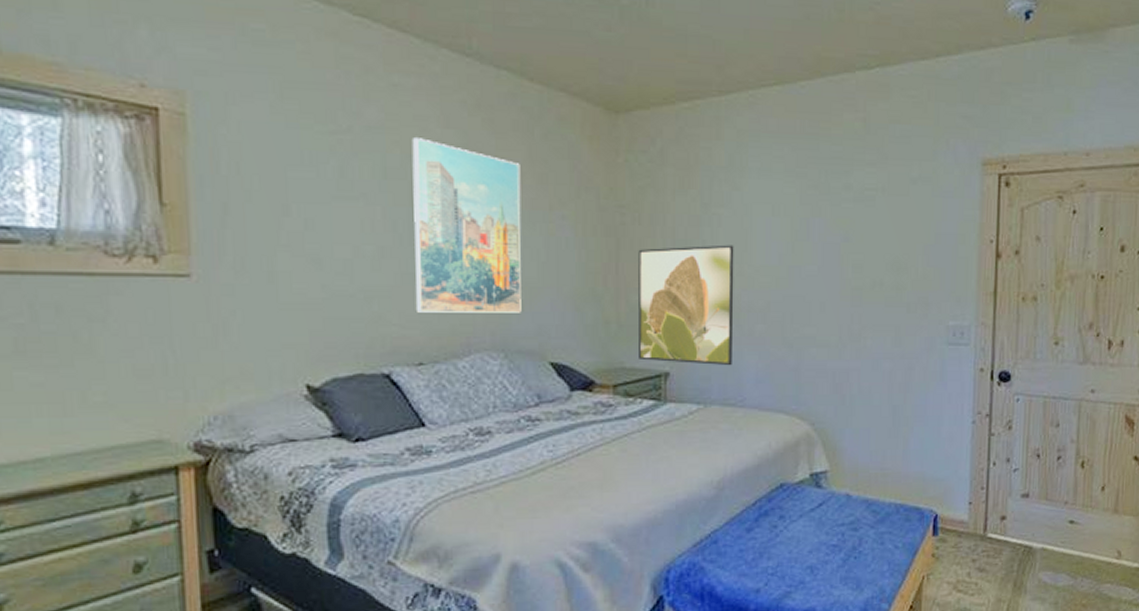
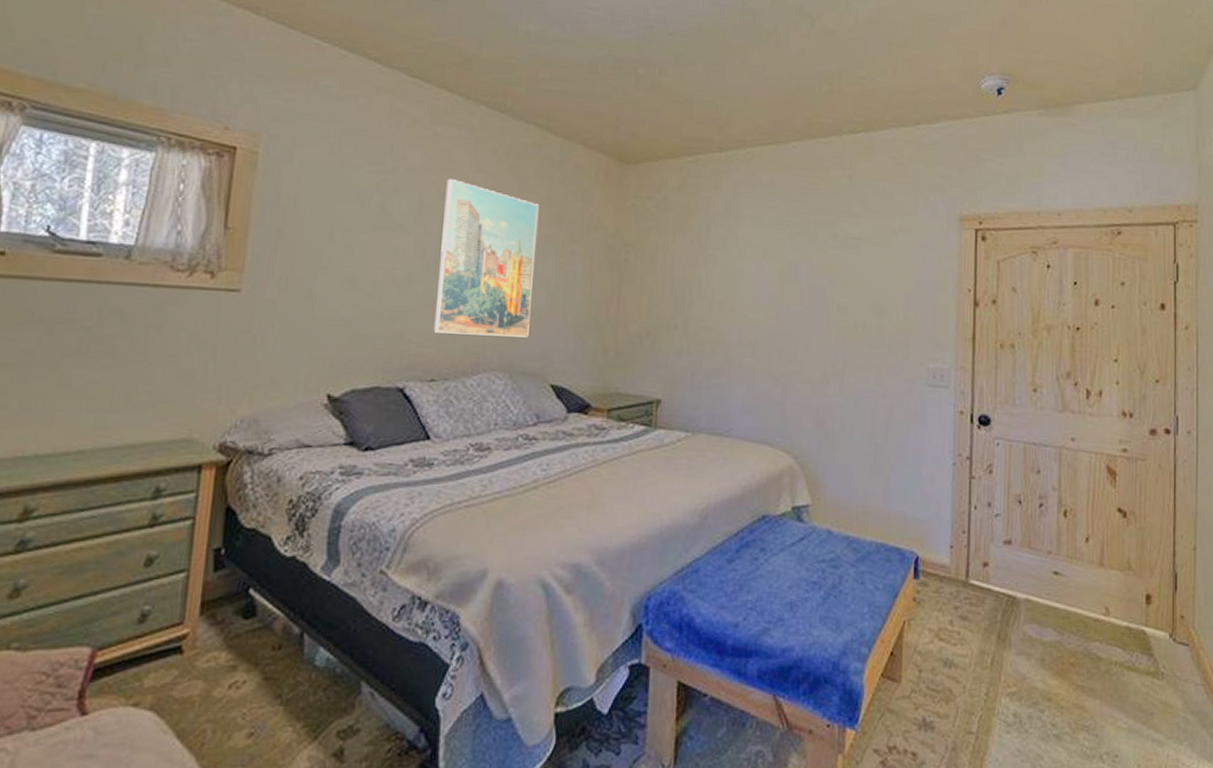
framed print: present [638,244,734,366] -> none [633,283,727,397]

